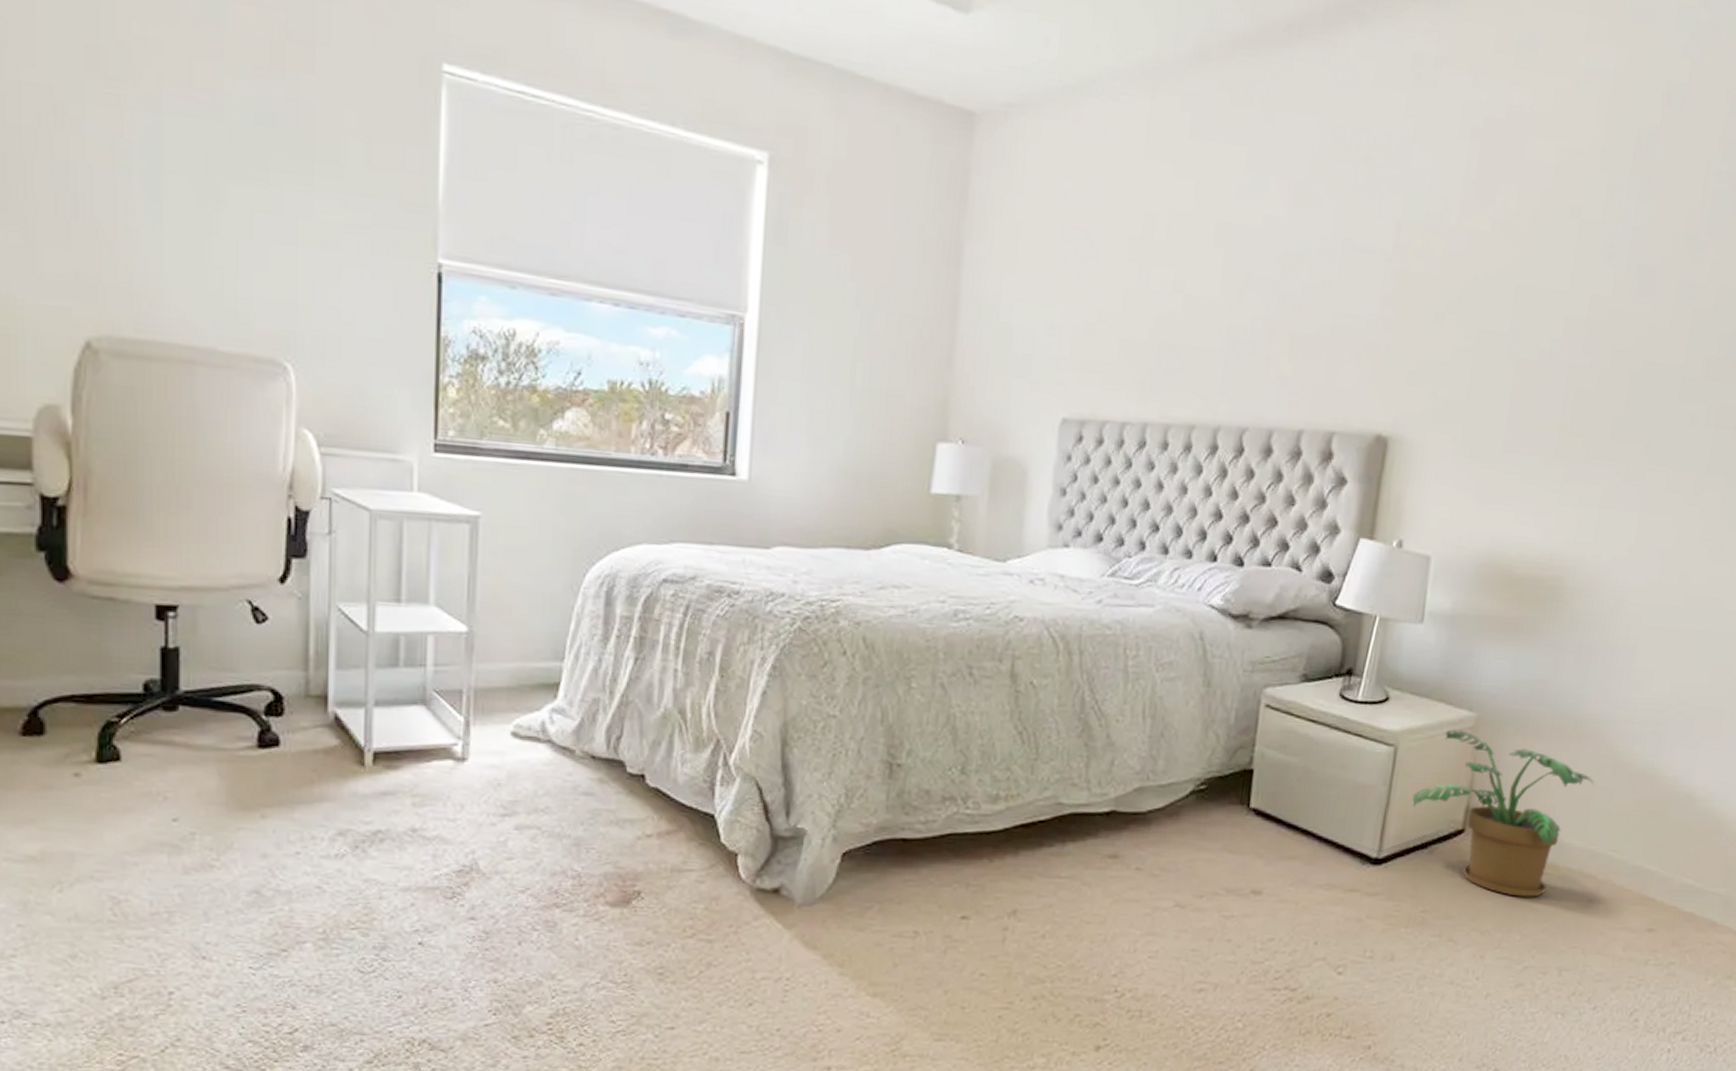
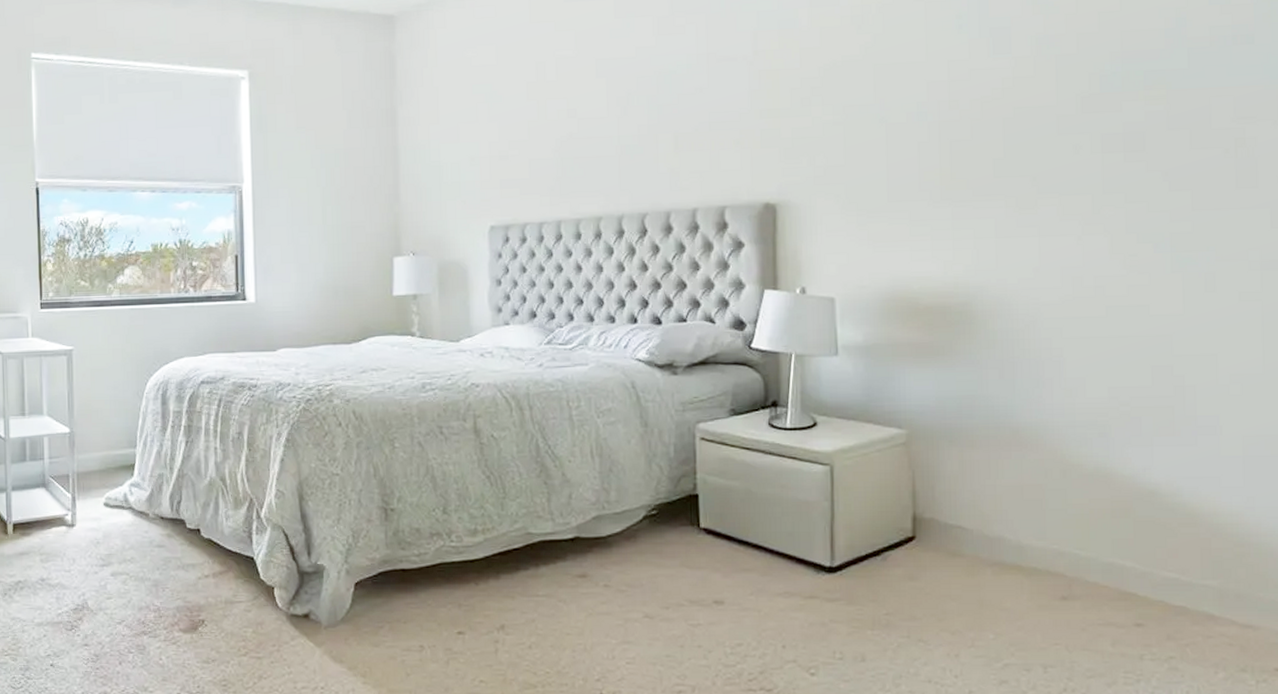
potted plant: present [1412,729,1595,897] -> none [856,446,1045,597]

